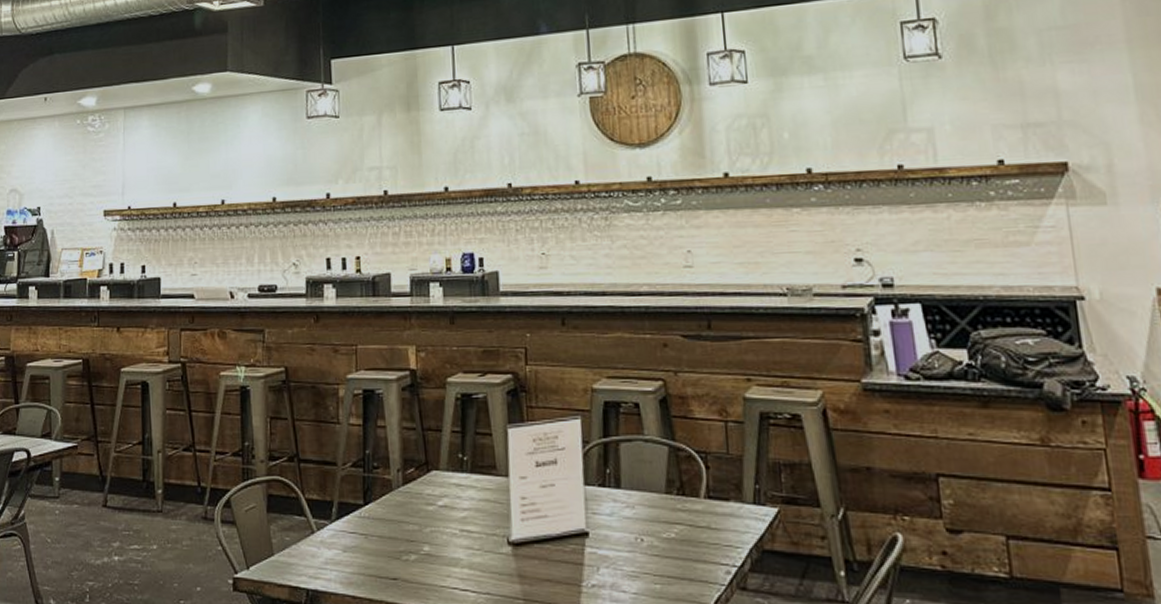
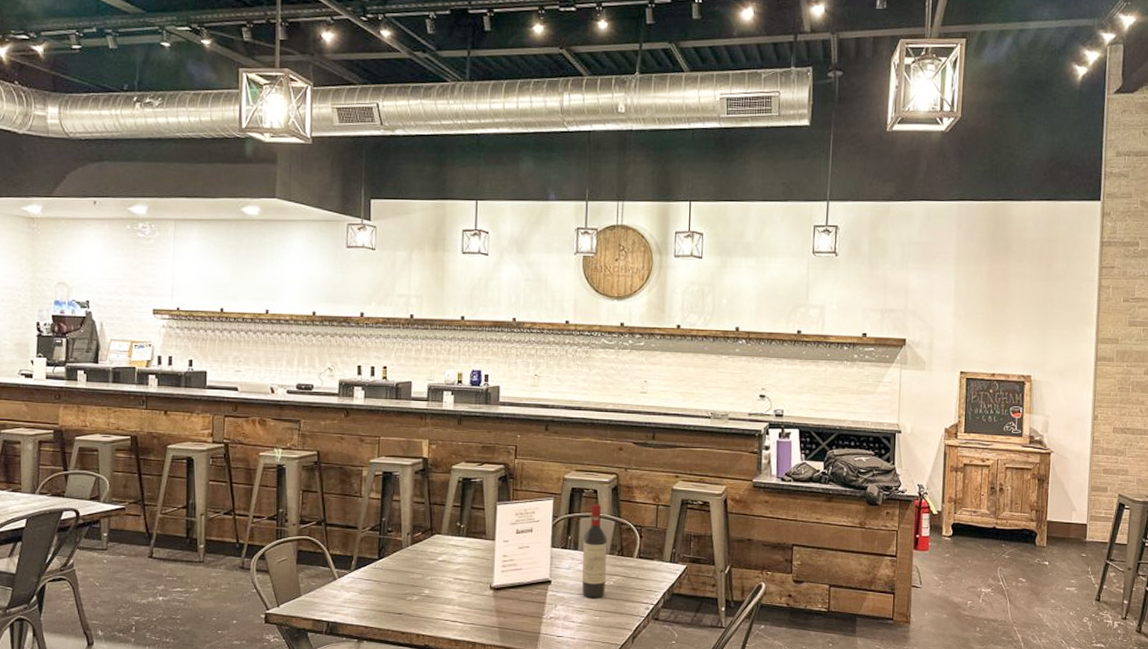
wine bottle: none [627,423,666,558] -> present [582,504,607,599]

